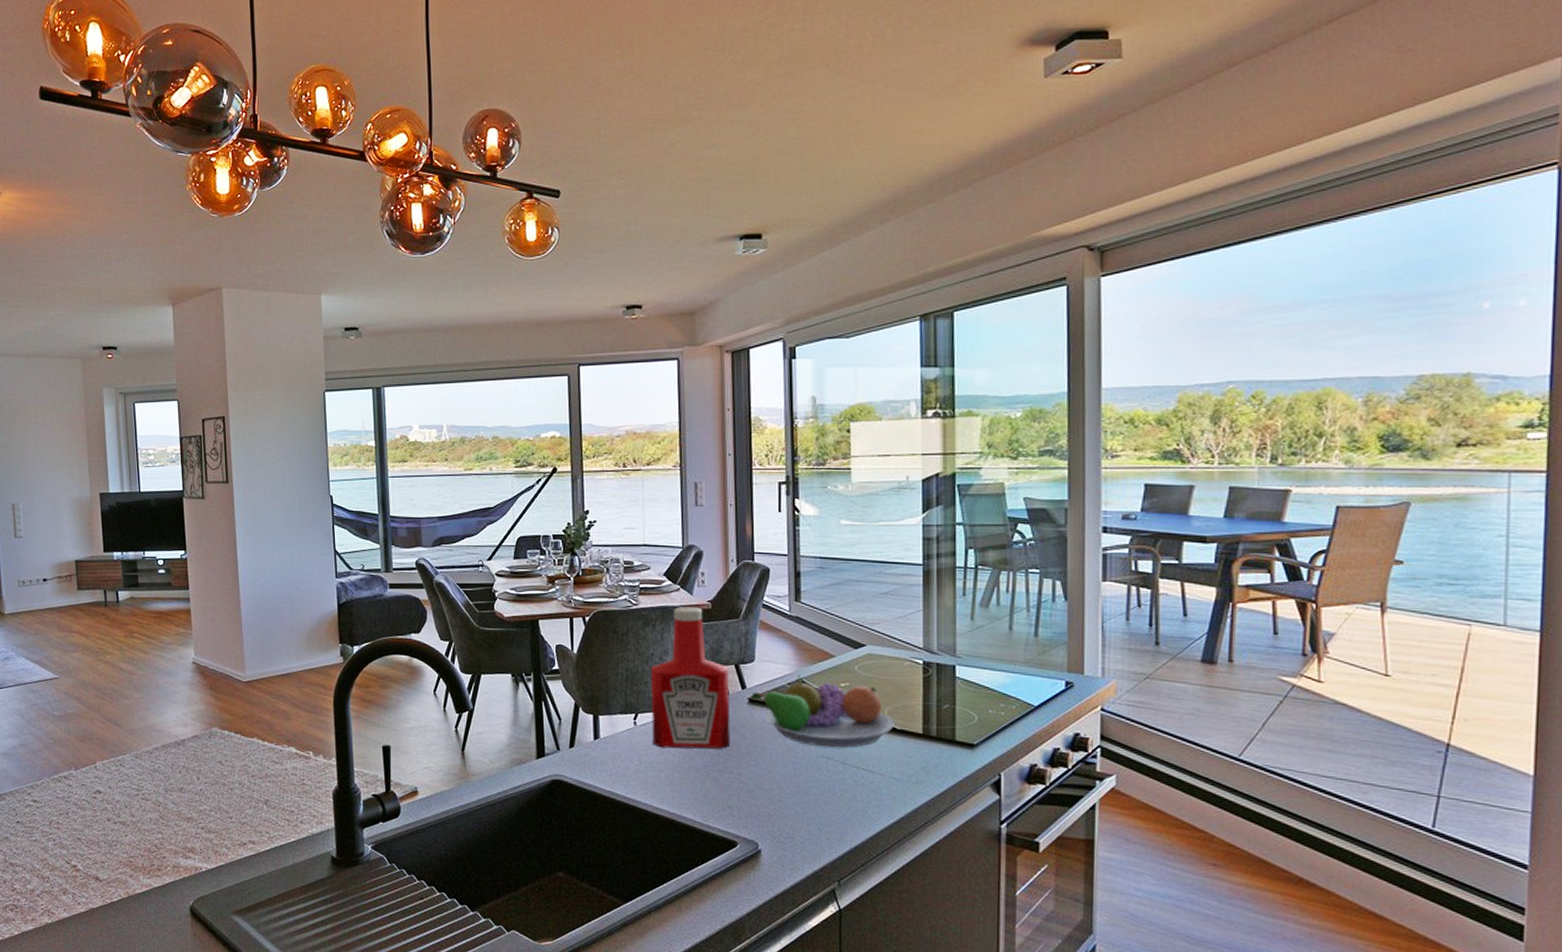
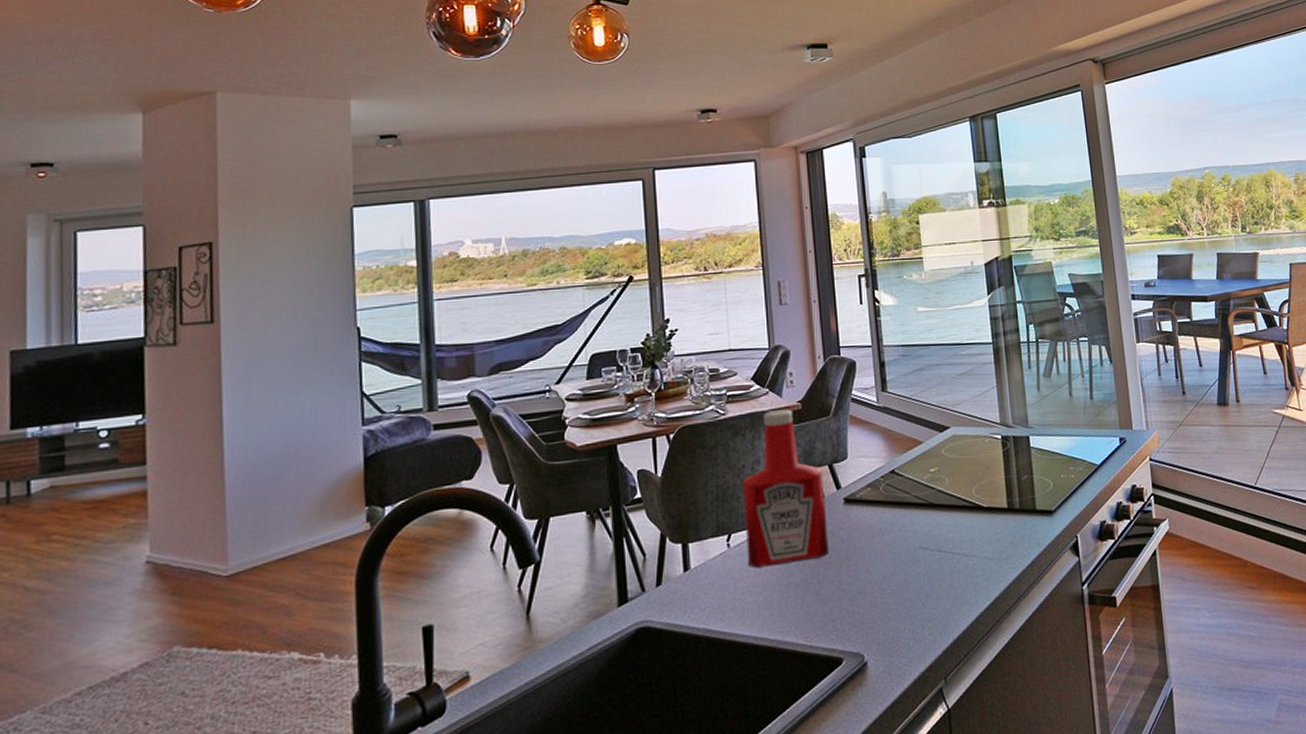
fruit bowl: present [751,674,894,748] -> none [846,465,982,538]

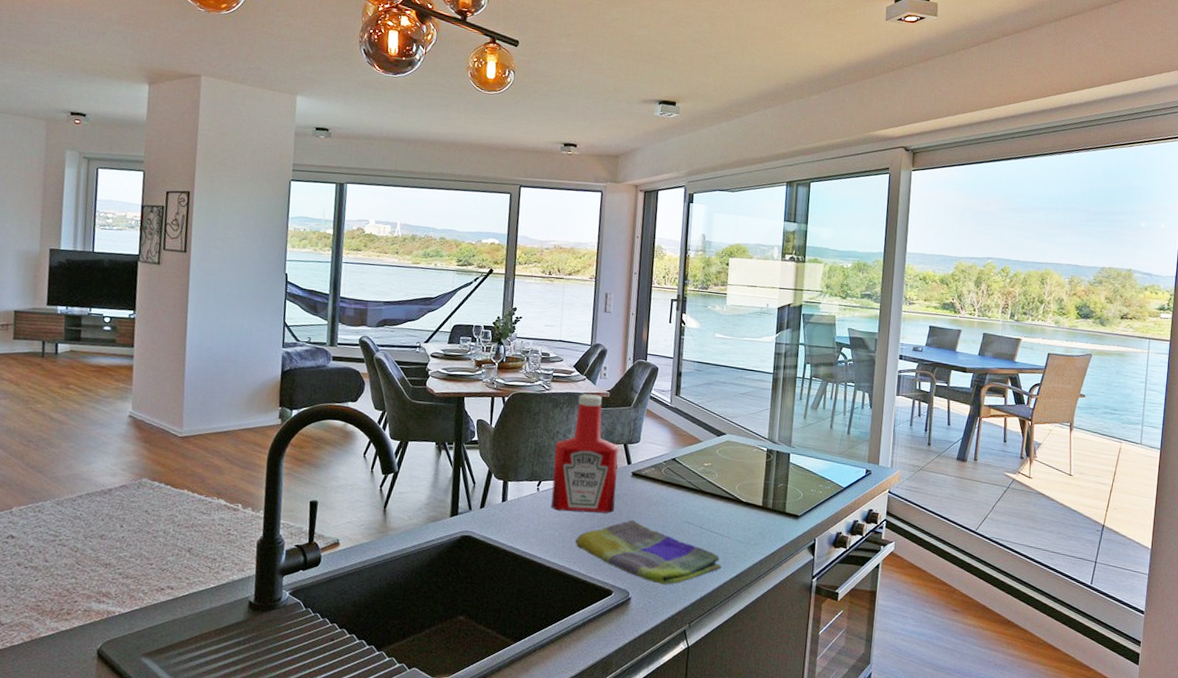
dish towel: none [785,559,973,636] -> present [575,519,722,585]

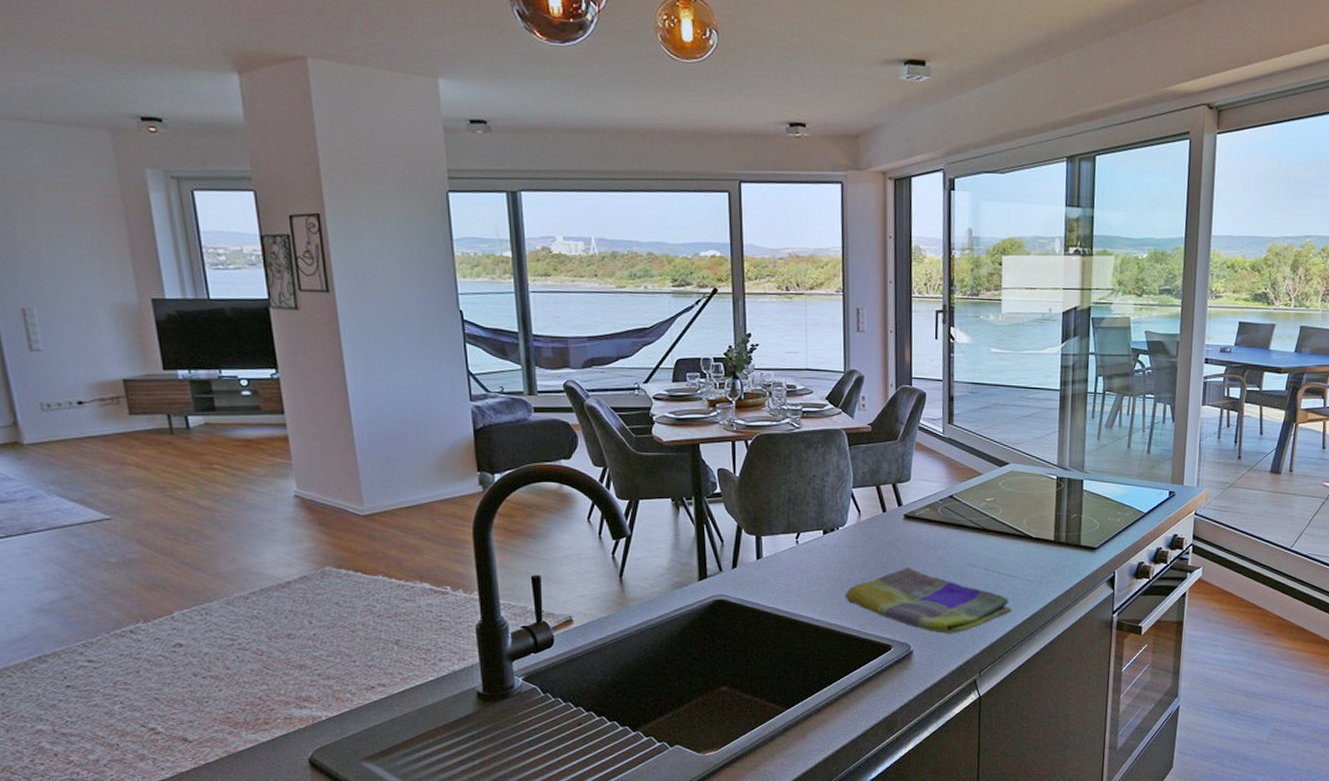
ketchup bottle: present [551,394,619,513] -> none [812,429,887,564]

